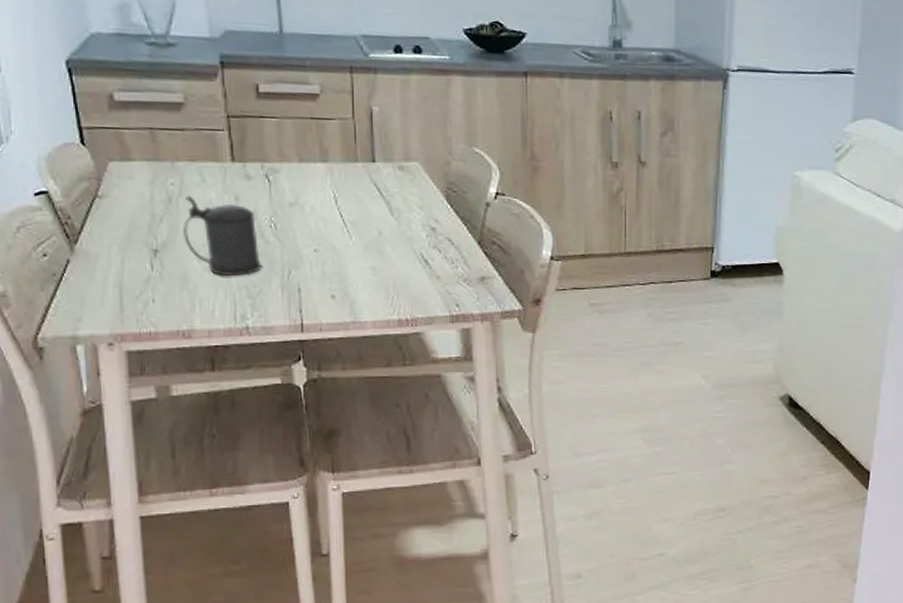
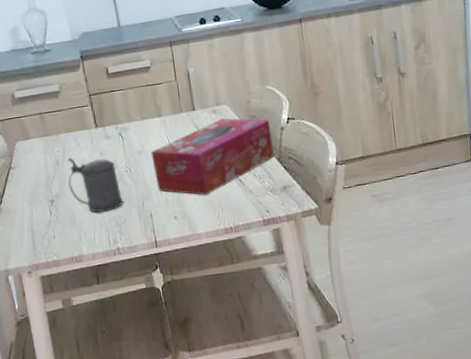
tissue box: none [308,179,475,274] -> present [151,118,274,196]

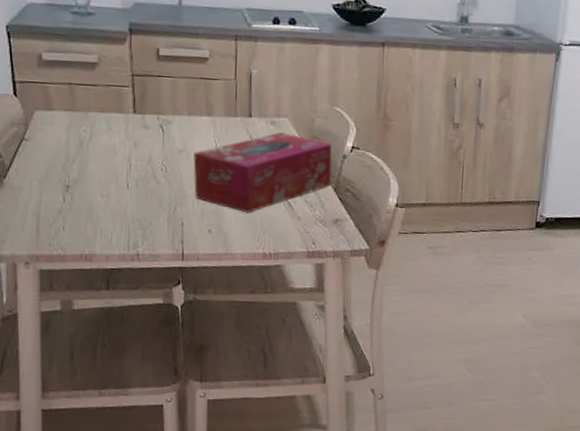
beer stein: present [67,157,124,213] -> none [90,141,153,210]

